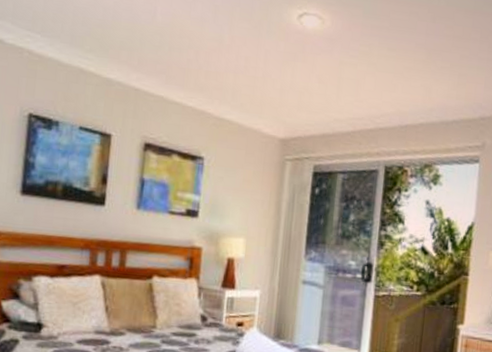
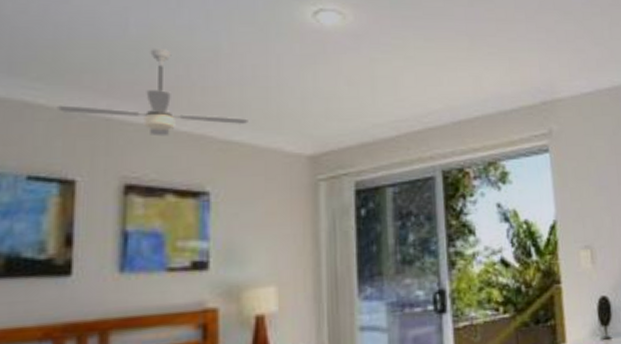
ceiling fan: none [102,34,238,109] -> present [56,48,248,137]

